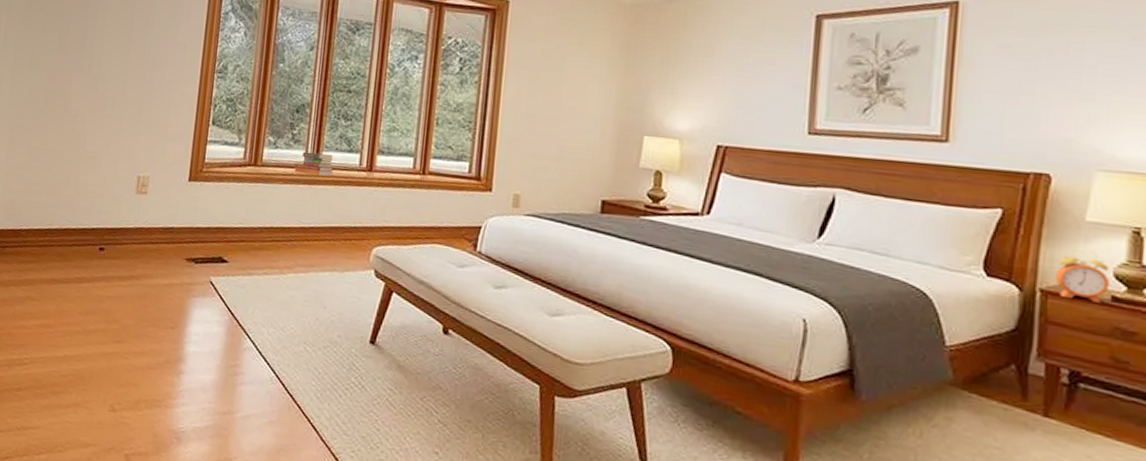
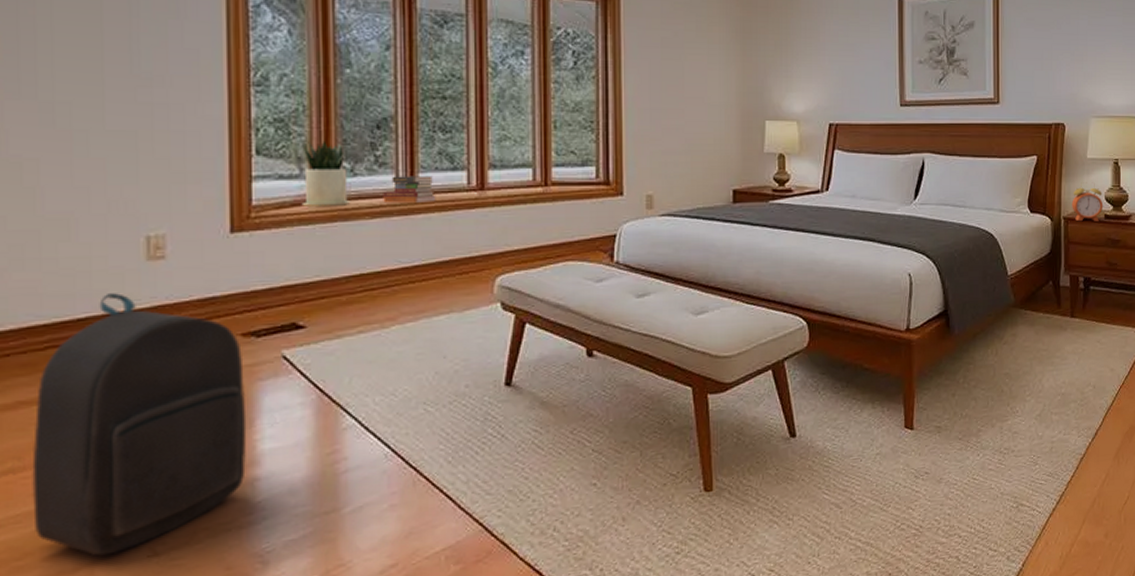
backpack: none [50,213,185,402] -> present [32,293,247,556]
planter: none [237,118,272,172] -> present [301,140,351,208]

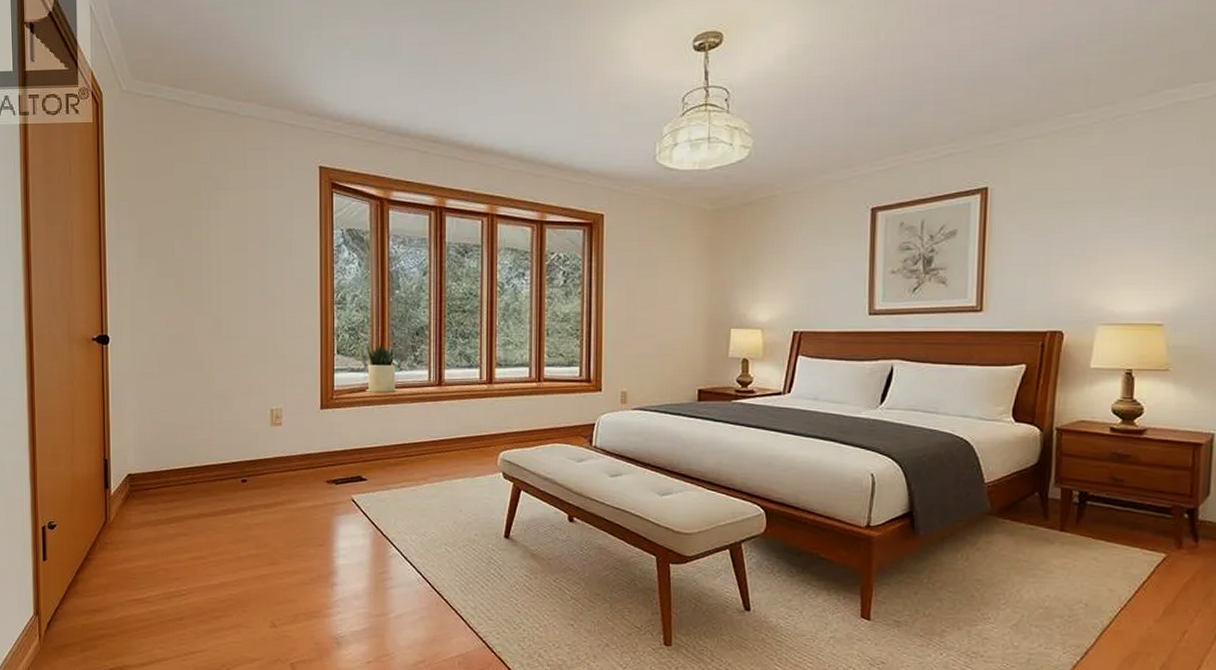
backpack: present [32,293,247,556] -> none [207,447,329,622]
books: present [383,175,436,203] -> none [420,371,457,392]
alarm clock: present [1072,182,1104,222] -> none [1068,393,1109,434]

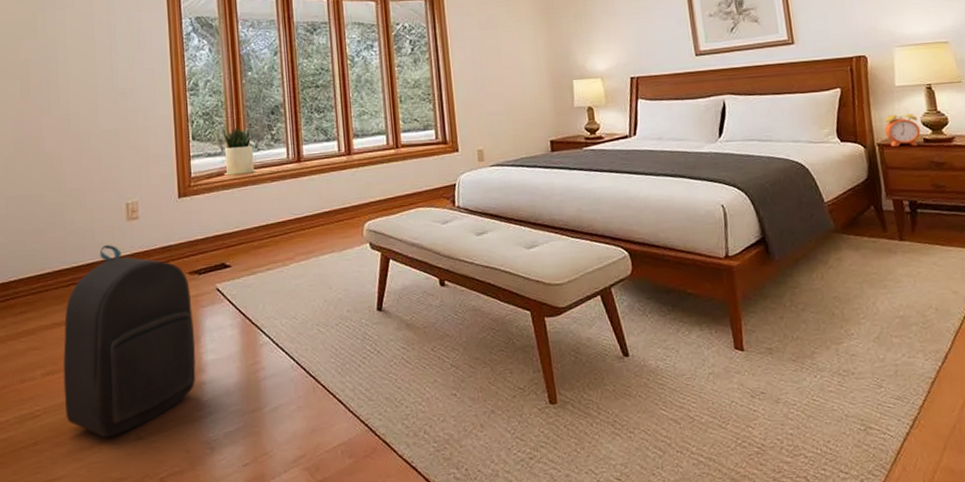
backpack: none [207,447,329,622] -> present [63,245,196,438]
alarm clock: none [1068,393,1109,434] -> present [884,109,921,147]

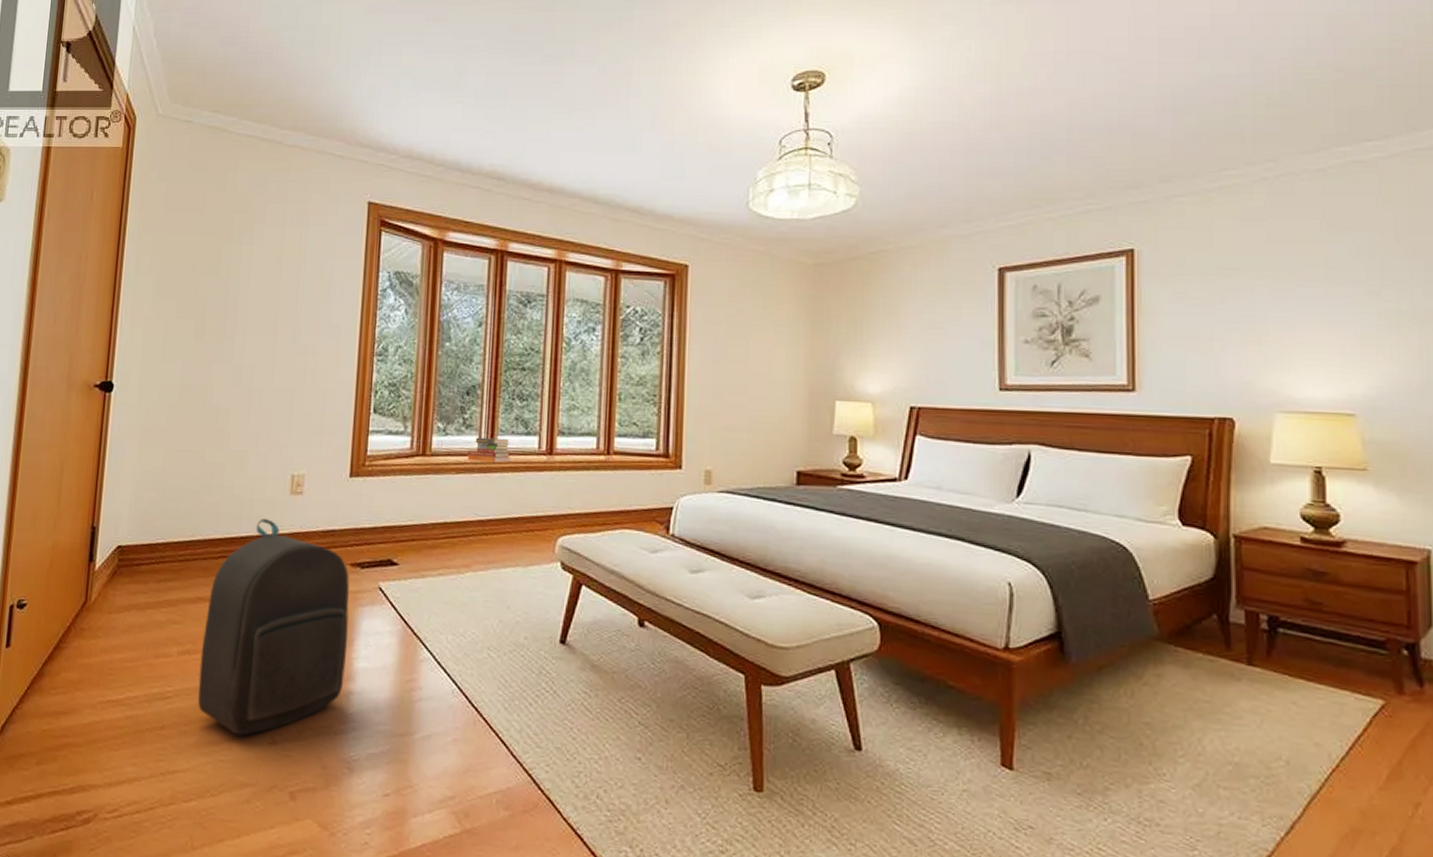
planter: present [222,126,257,177] -> none [403,403,442,462]
books: none [278,146,317,170] -> present [467,437,511,463]
alarm clock: present [884,109,921,147] -> none [1247,493,1298,545]

